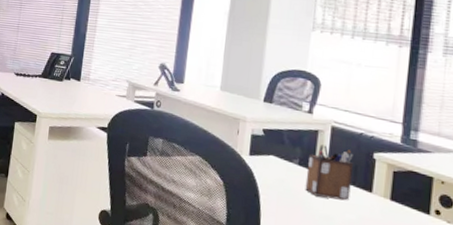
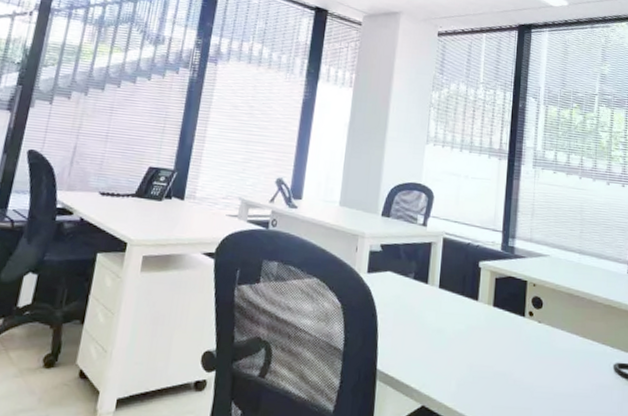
desk organizer: present [305,144,354,201] -> none [419,256,463,312]

